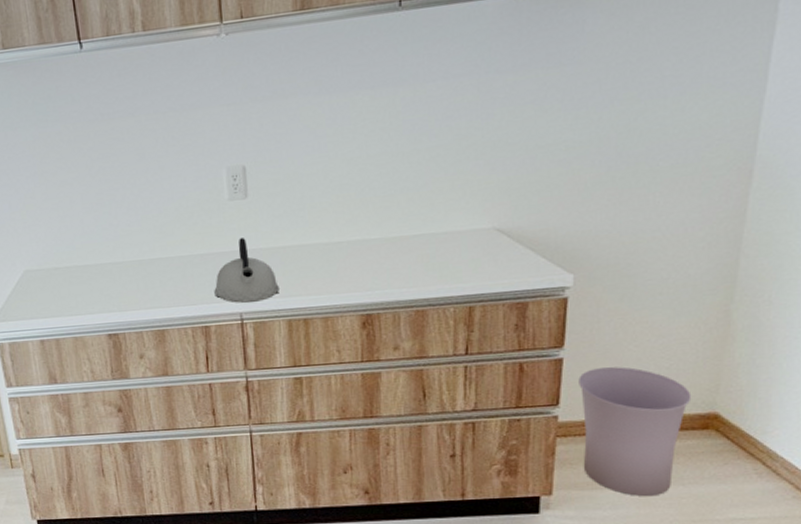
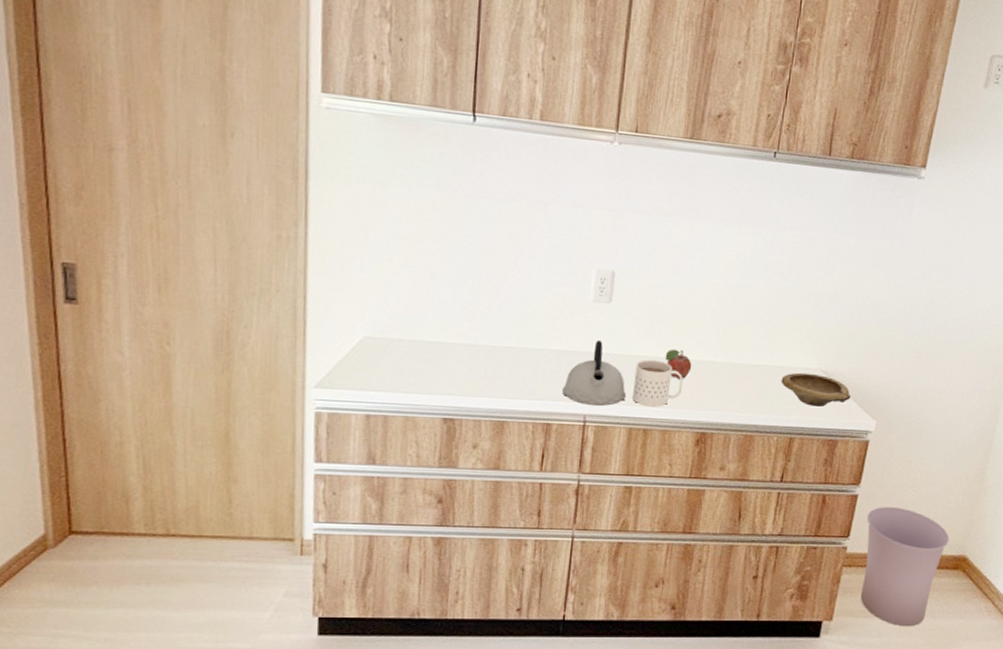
mug: none [284,247,338,296] -> present [632,359,684,407]
fruit: none [313,232,345,263] -> present [665,348,692,379]
bowl: none [448,234,536,271] -> present [781,372,851,408]

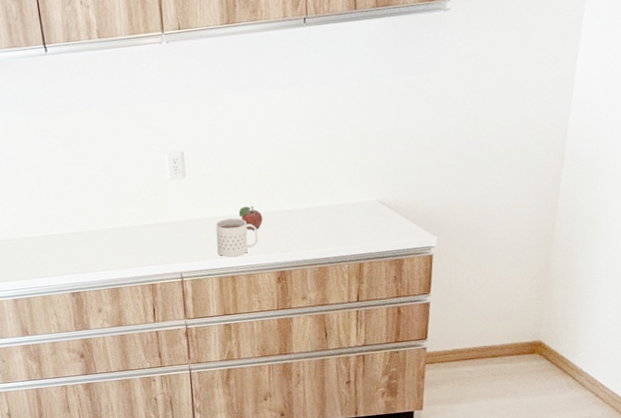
kettle: present [562,341,626,407] -> none [159,210,212,265]
bowl: present [781,372,851,408] -> none [343,205,409,234]
waste bin: present [861,507,950,626] -> none [441,307,523,407]

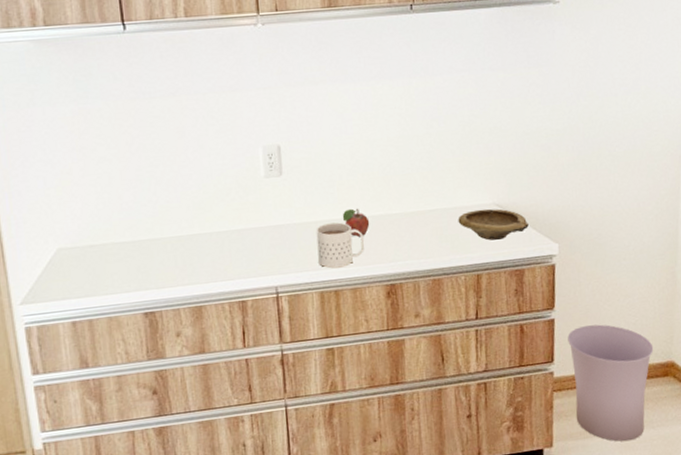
bowl: none [343,205,409,234] -> present [458,208,529,241]
waste bin: none [441,307,523,407] -> present [567,324,654,442]

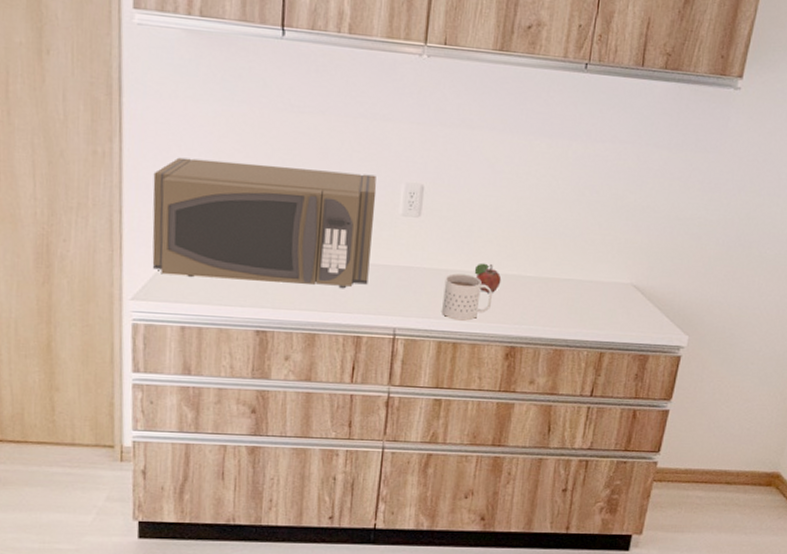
microwave: none [23,144,244,275] -> present [152,157,377,288]
bowl: present [458,208,529,241] -> none [591,287,663,323]
waste bin: present [567,324,654,442] -> none [671,422,763,541]

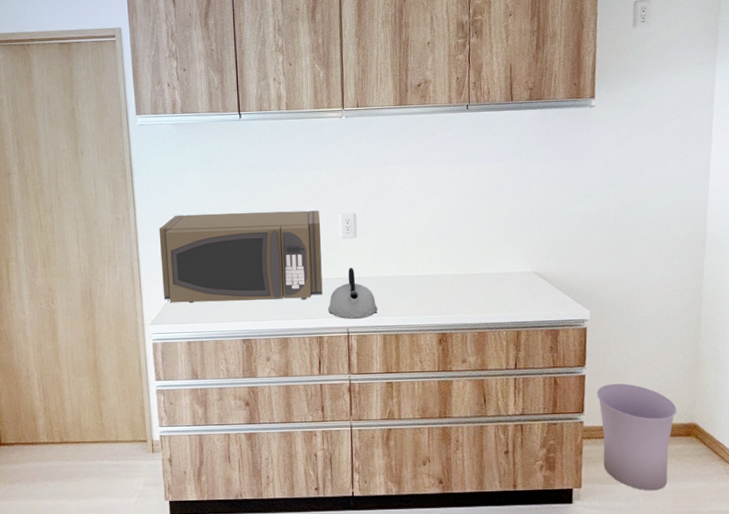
kettle: none [372,254,435,320] -> present [328,268,377,320]
mug: present [442,273,493,321] -> none [382,278,422,316]
fruit: present [474,263,502,293] -> none [404,268,427,291]
waste bin: none [671,422,763,541] -> present [597,383,677,490]

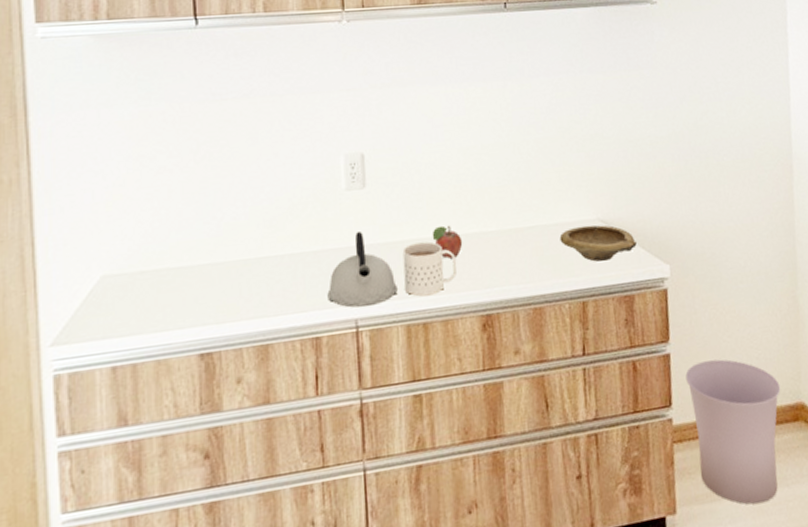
microwave: present [159,210,323,304] -> none [68,152,320,308]
mug: none [382,278,422,316] -> present [402,241,457,297]
fruit: none [404,268,427,291] -> present [432,225,463,259]
bowl: none [501,276,564,304] -> present [559,225,637,263]

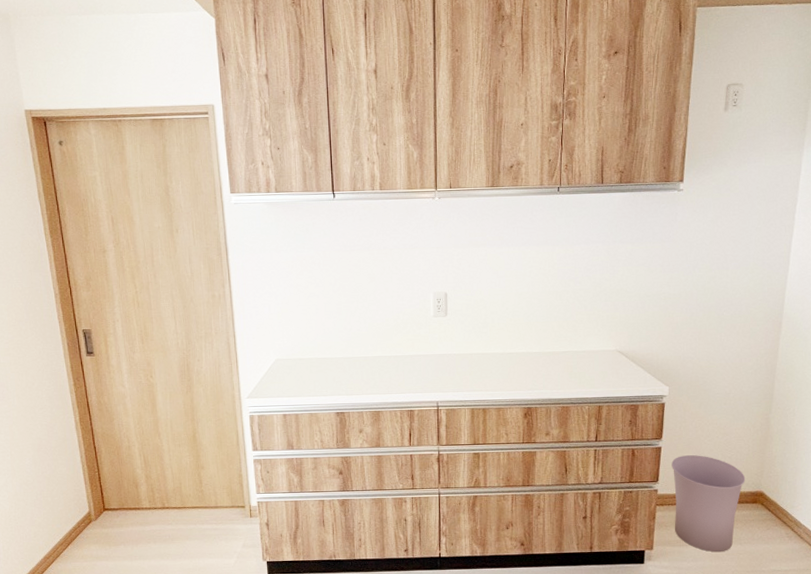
kettle: present [327,232,398,308] -> none [419,345,466,395]
mug: present [402,241,457,297] -> none [471,355,509,391]
fruit: present [432,225,463,259] -> none [492,345,514,368]
bowl: present [559,225,637,263] -> none [586,354,644,381]

